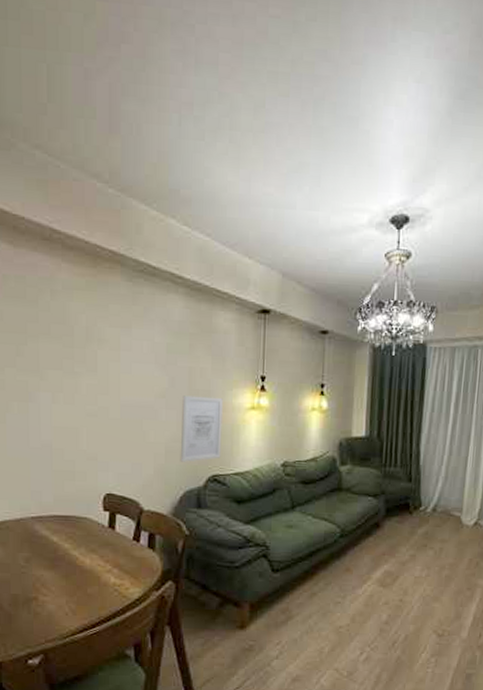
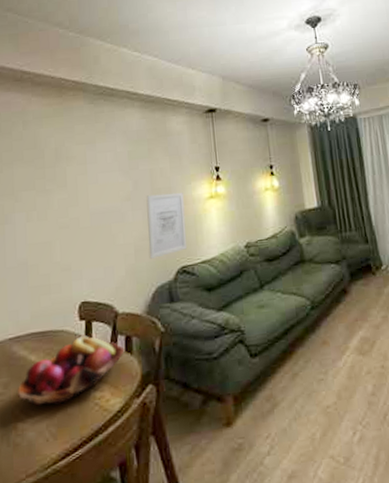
fruit basket: none [39,526,147,584] -> present [18,336,125,406]

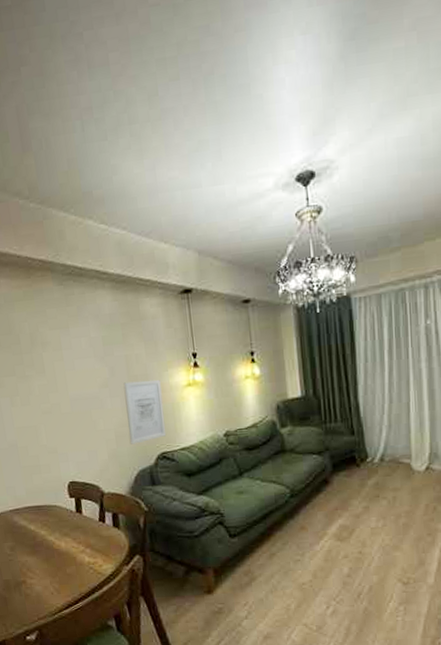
fruit basket: present [18,336,125,406] -> none [22,511,113,566]

